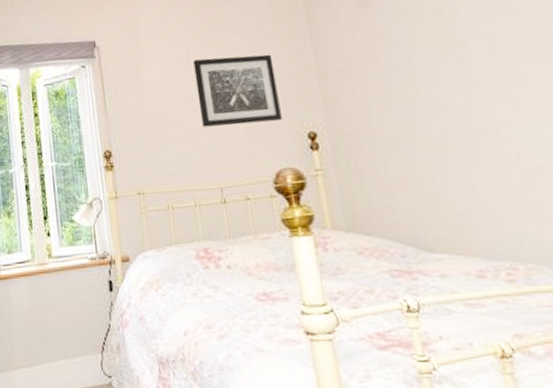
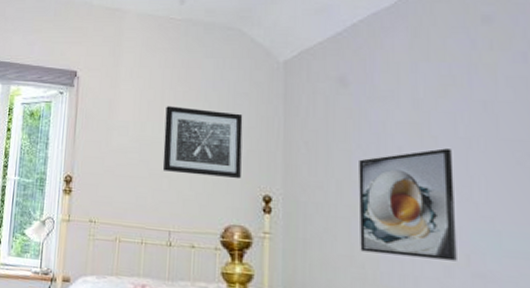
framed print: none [394,51,507,170] -> present [358,148,457,261]

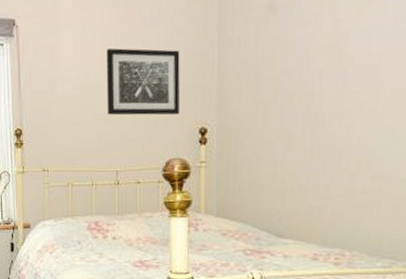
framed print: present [358,148,457,261] -> none [282,66,365,169]

